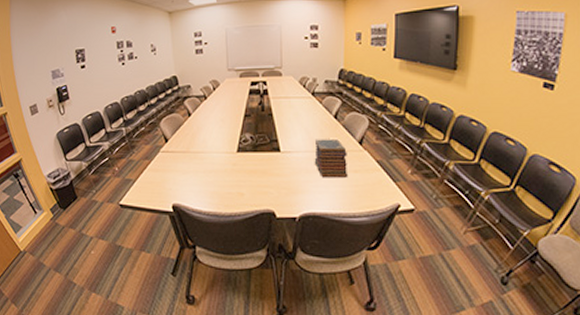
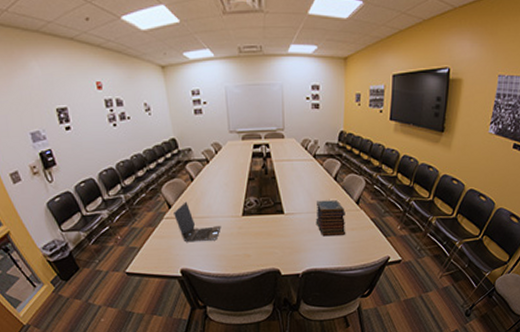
laptop: none [170,136,215,177] -> present [174,201,221,243]

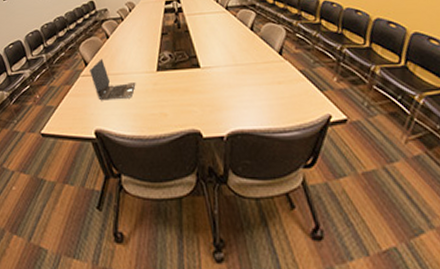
book stack: present [316,200,346,237] -> none [234,51,273,92]

